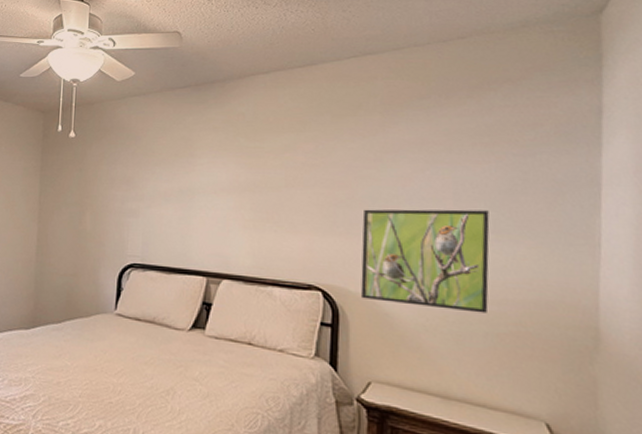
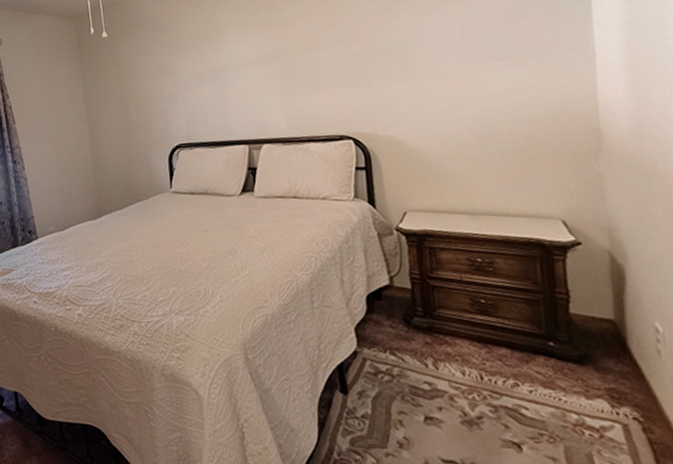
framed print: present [361,209,490,314] -> none [380,40,502,140]

